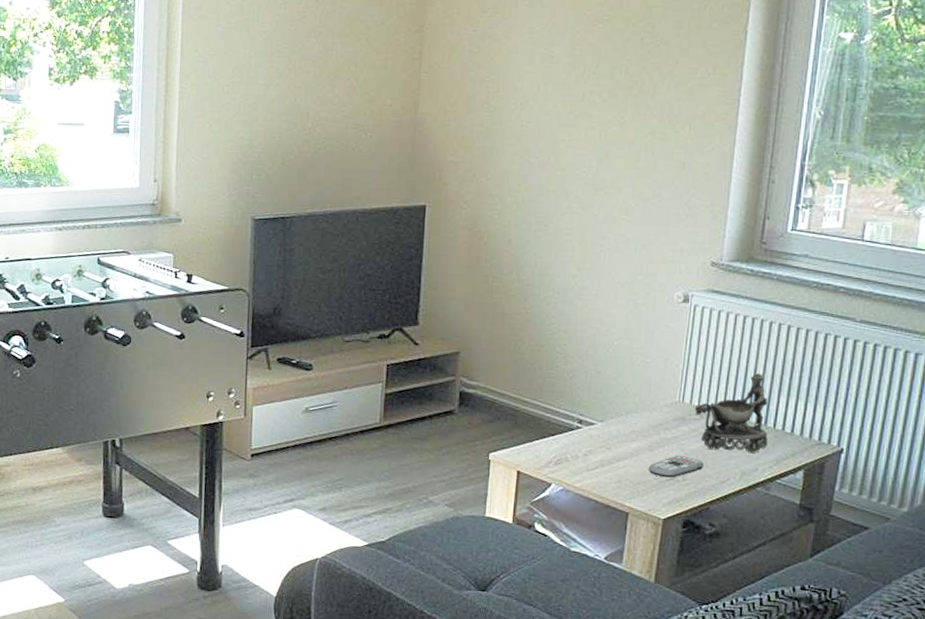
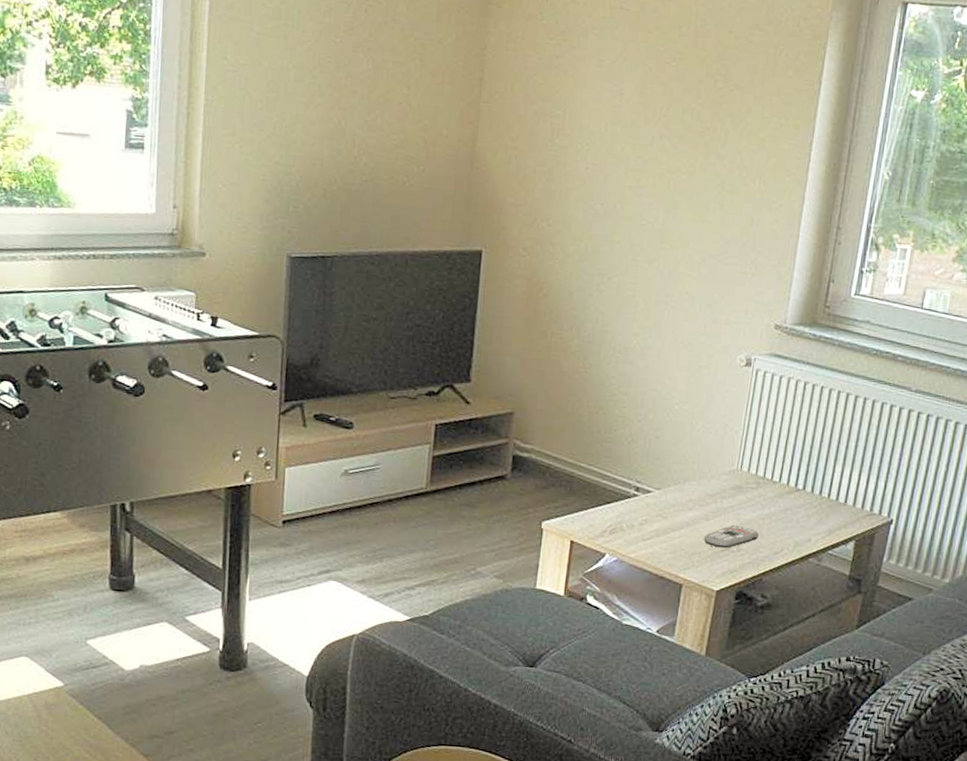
decorative bowl: present [694,373,768,454] -> none [752,441,824,524]

